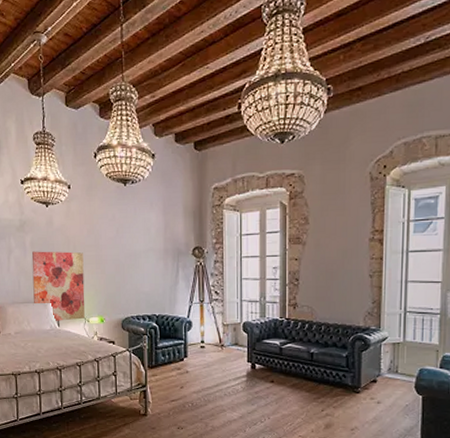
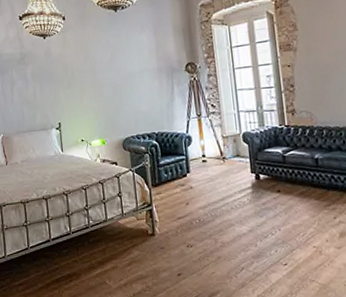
wall art: present [31,251,85,322] -> none [33,78,87,148]

